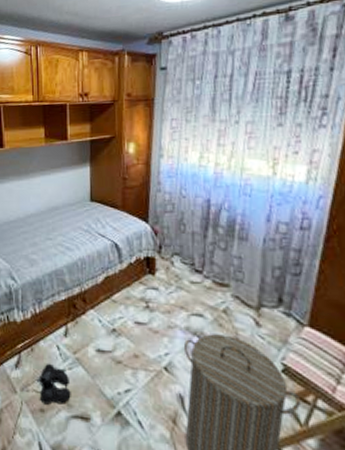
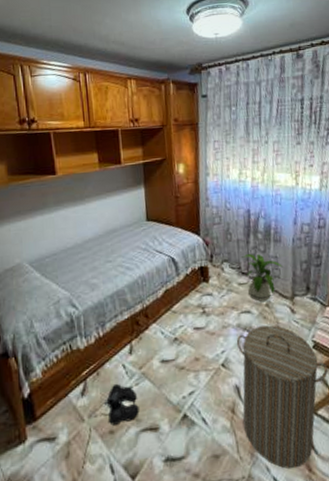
house plant: none [195,249,250,306] -> present [240,253,284,302]

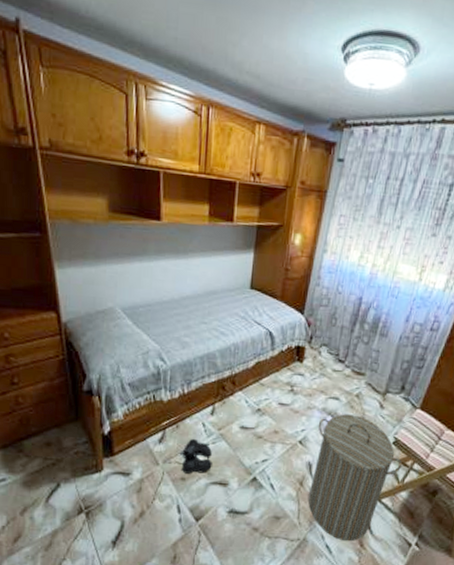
house plant: present [240,253,284,302] -> none [341,342,384,392]

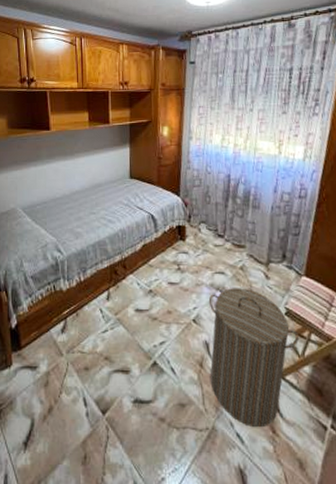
boots: present [179,438,212,474] -> none [81,325,113,363]

